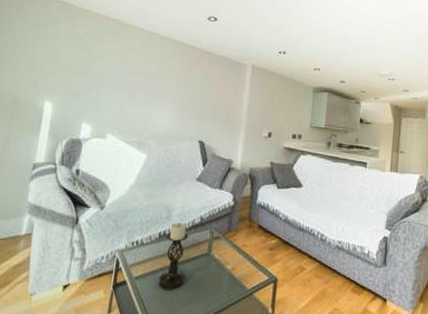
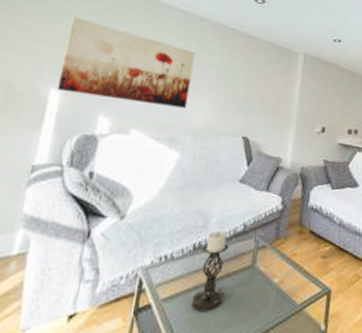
wall art: none [50,39,158,116] -> present [57,16,196,108]

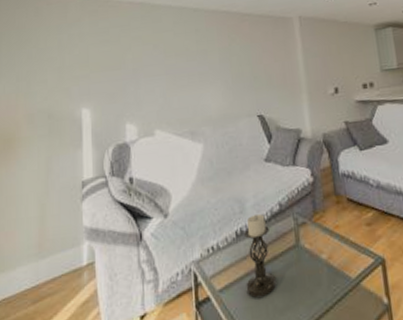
wall art: present [57,16,196,108] -> none [86,38,200,109]

